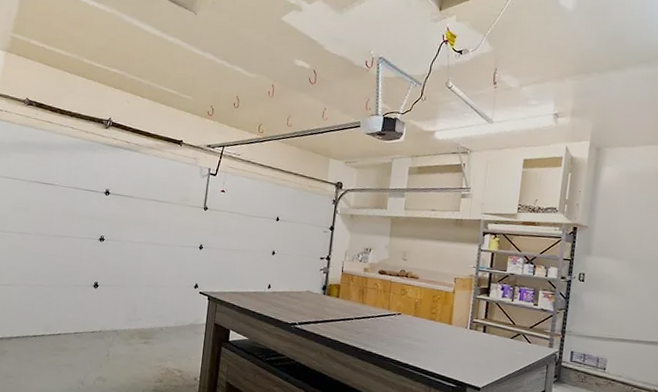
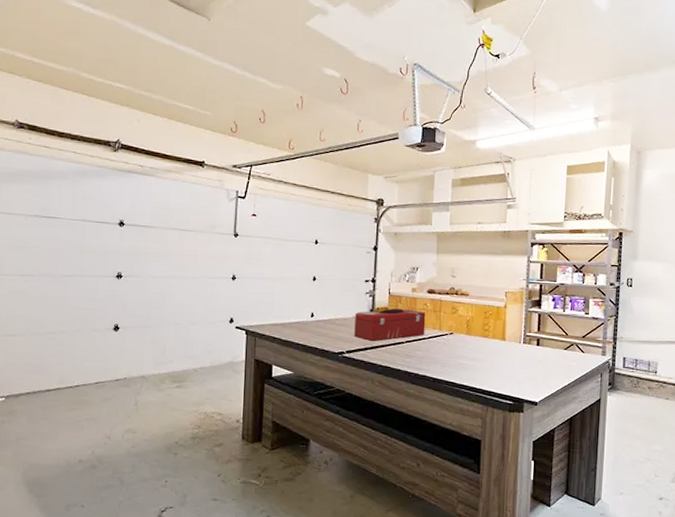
toolbox: none [307,285,376,316] -> present [354,308,426,341]

